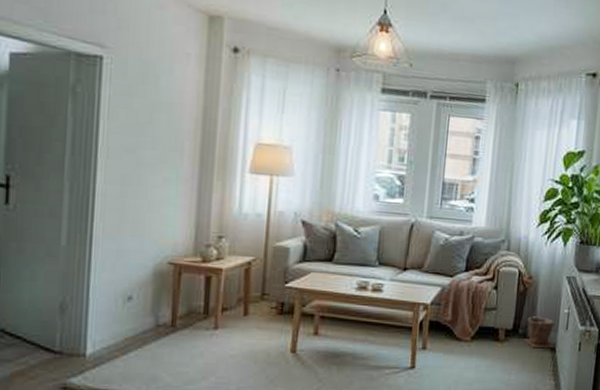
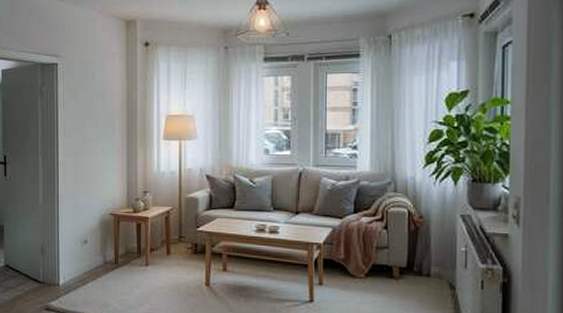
plant pot: present [524,316,556,349] -> none [420,254,454,286]

